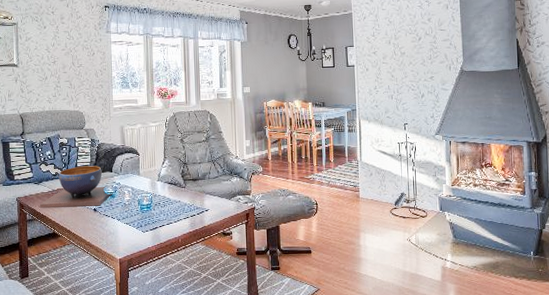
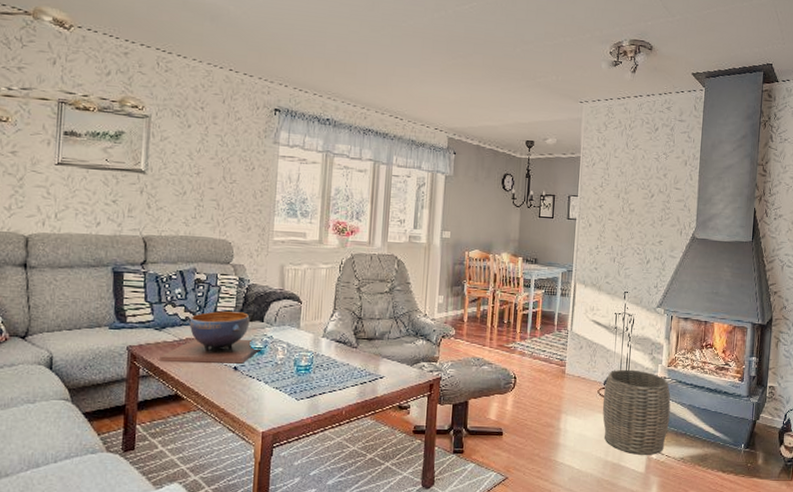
woven basket: none [395,190,459,265] -> present [602,369,671,455]

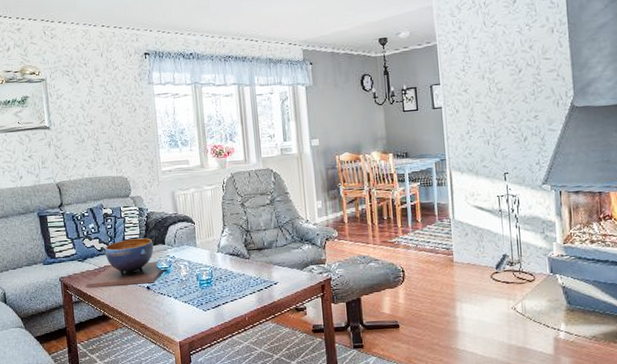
woven basket: present [602,369,671,455] -> none [497,250,574,337]

